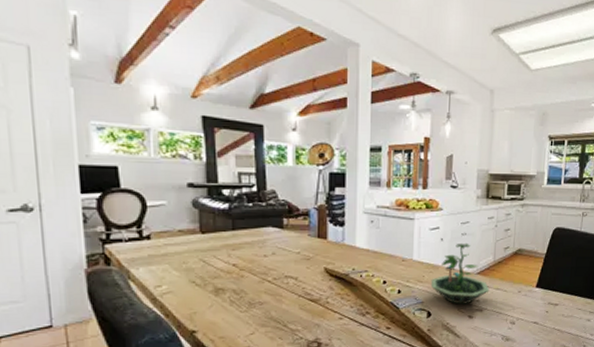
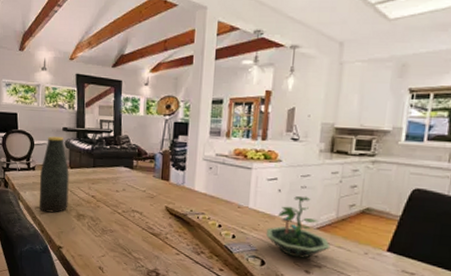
bottle: none [159,195,202,291] -> present [40,136,69,213]

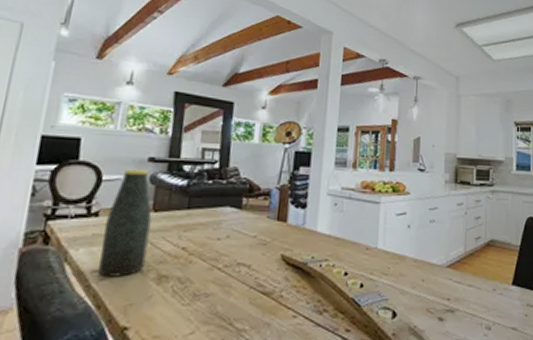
terrarium: present [266,196,331,258] -> none [396,231,461,303]

